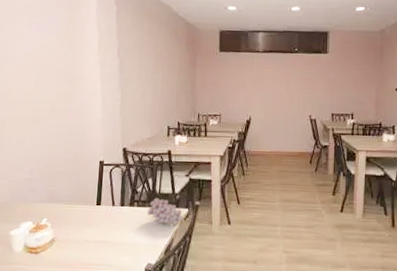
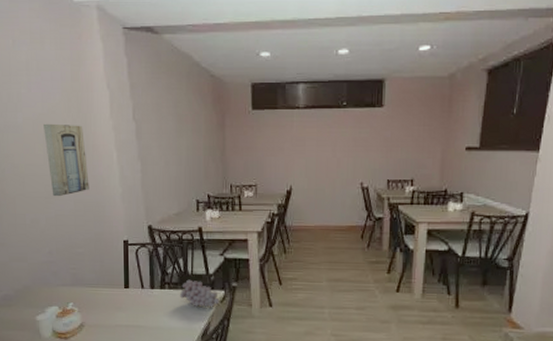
wall art: none [38,57,74,121] -> present [43,123,89,197]

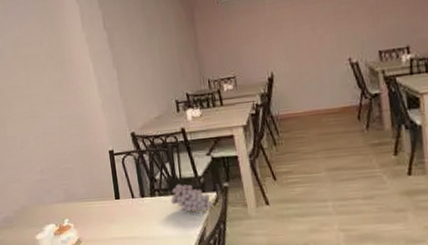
wall art: present [43,123,89,197] -> none [22,42,71,116]

